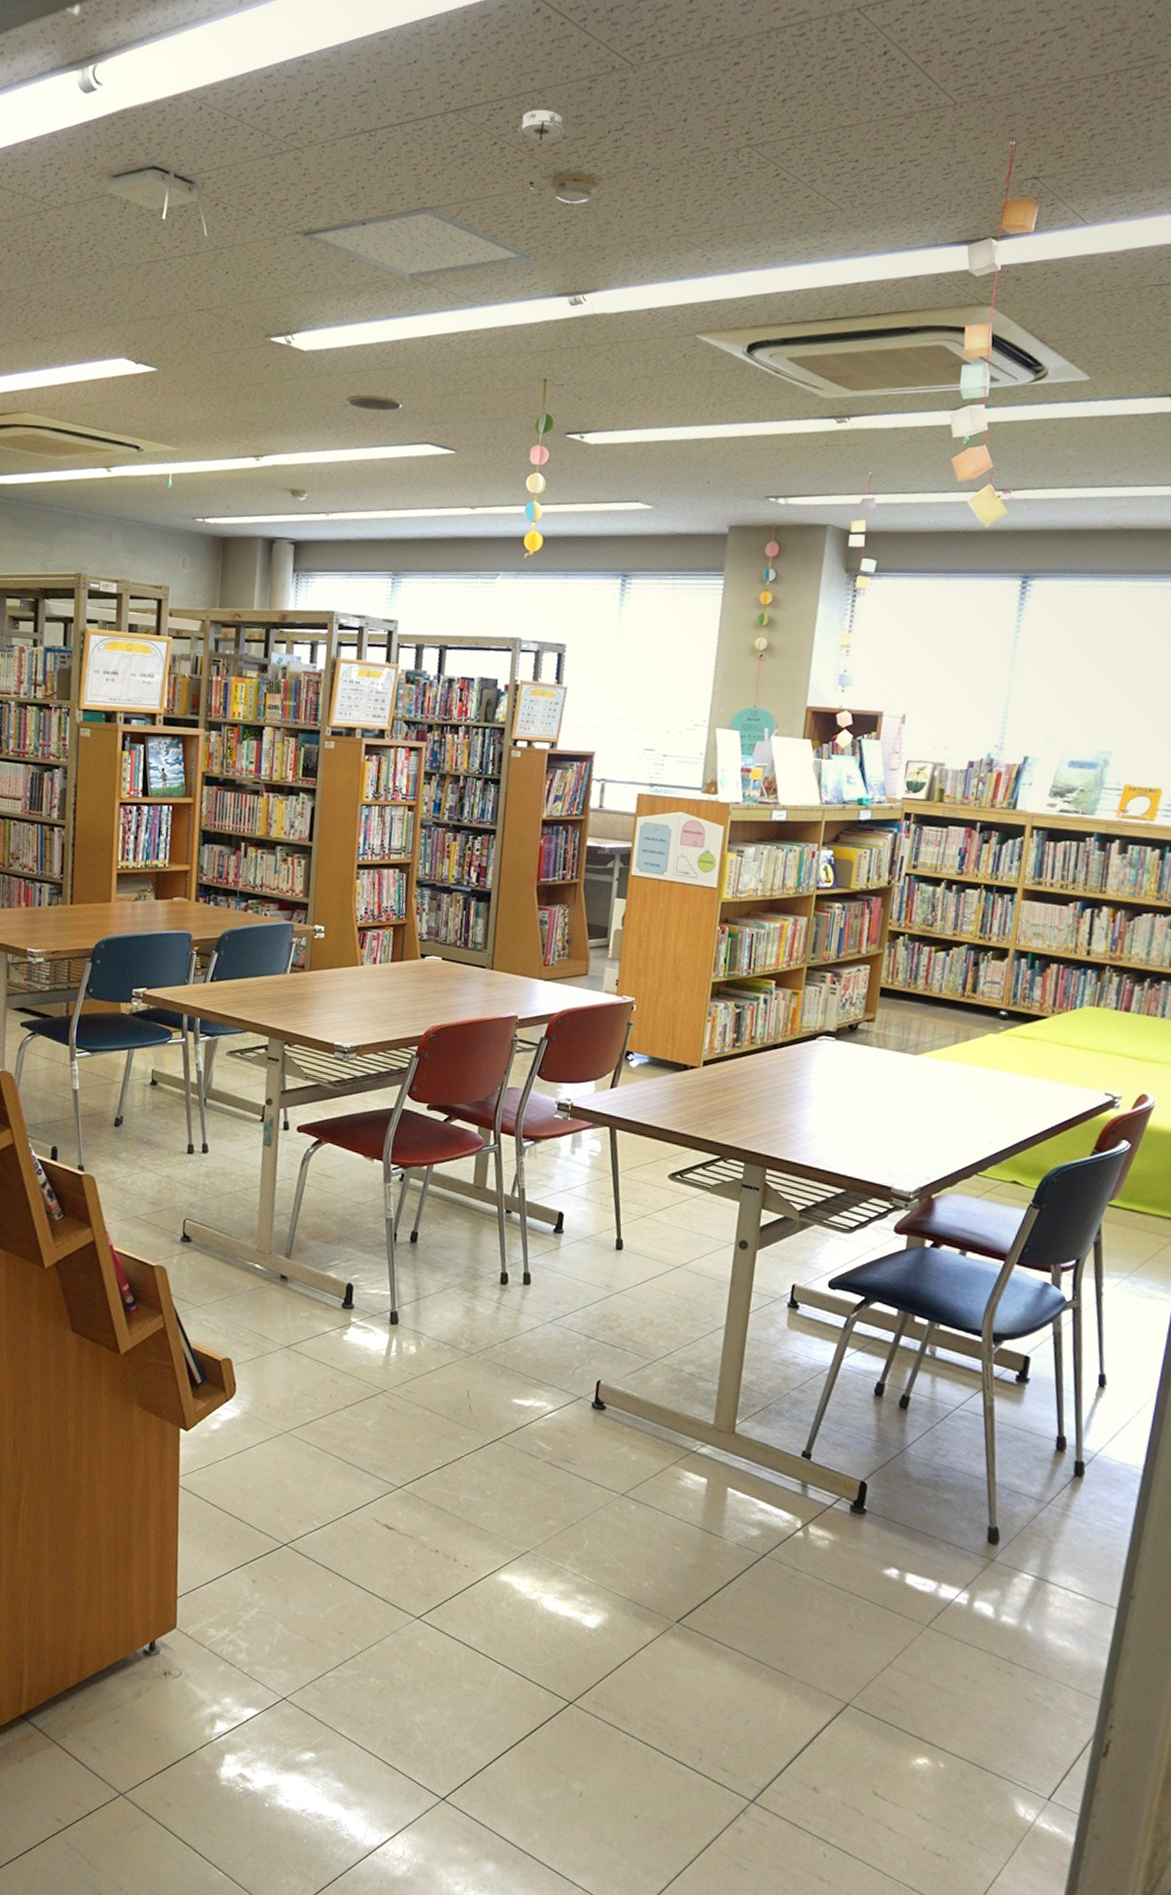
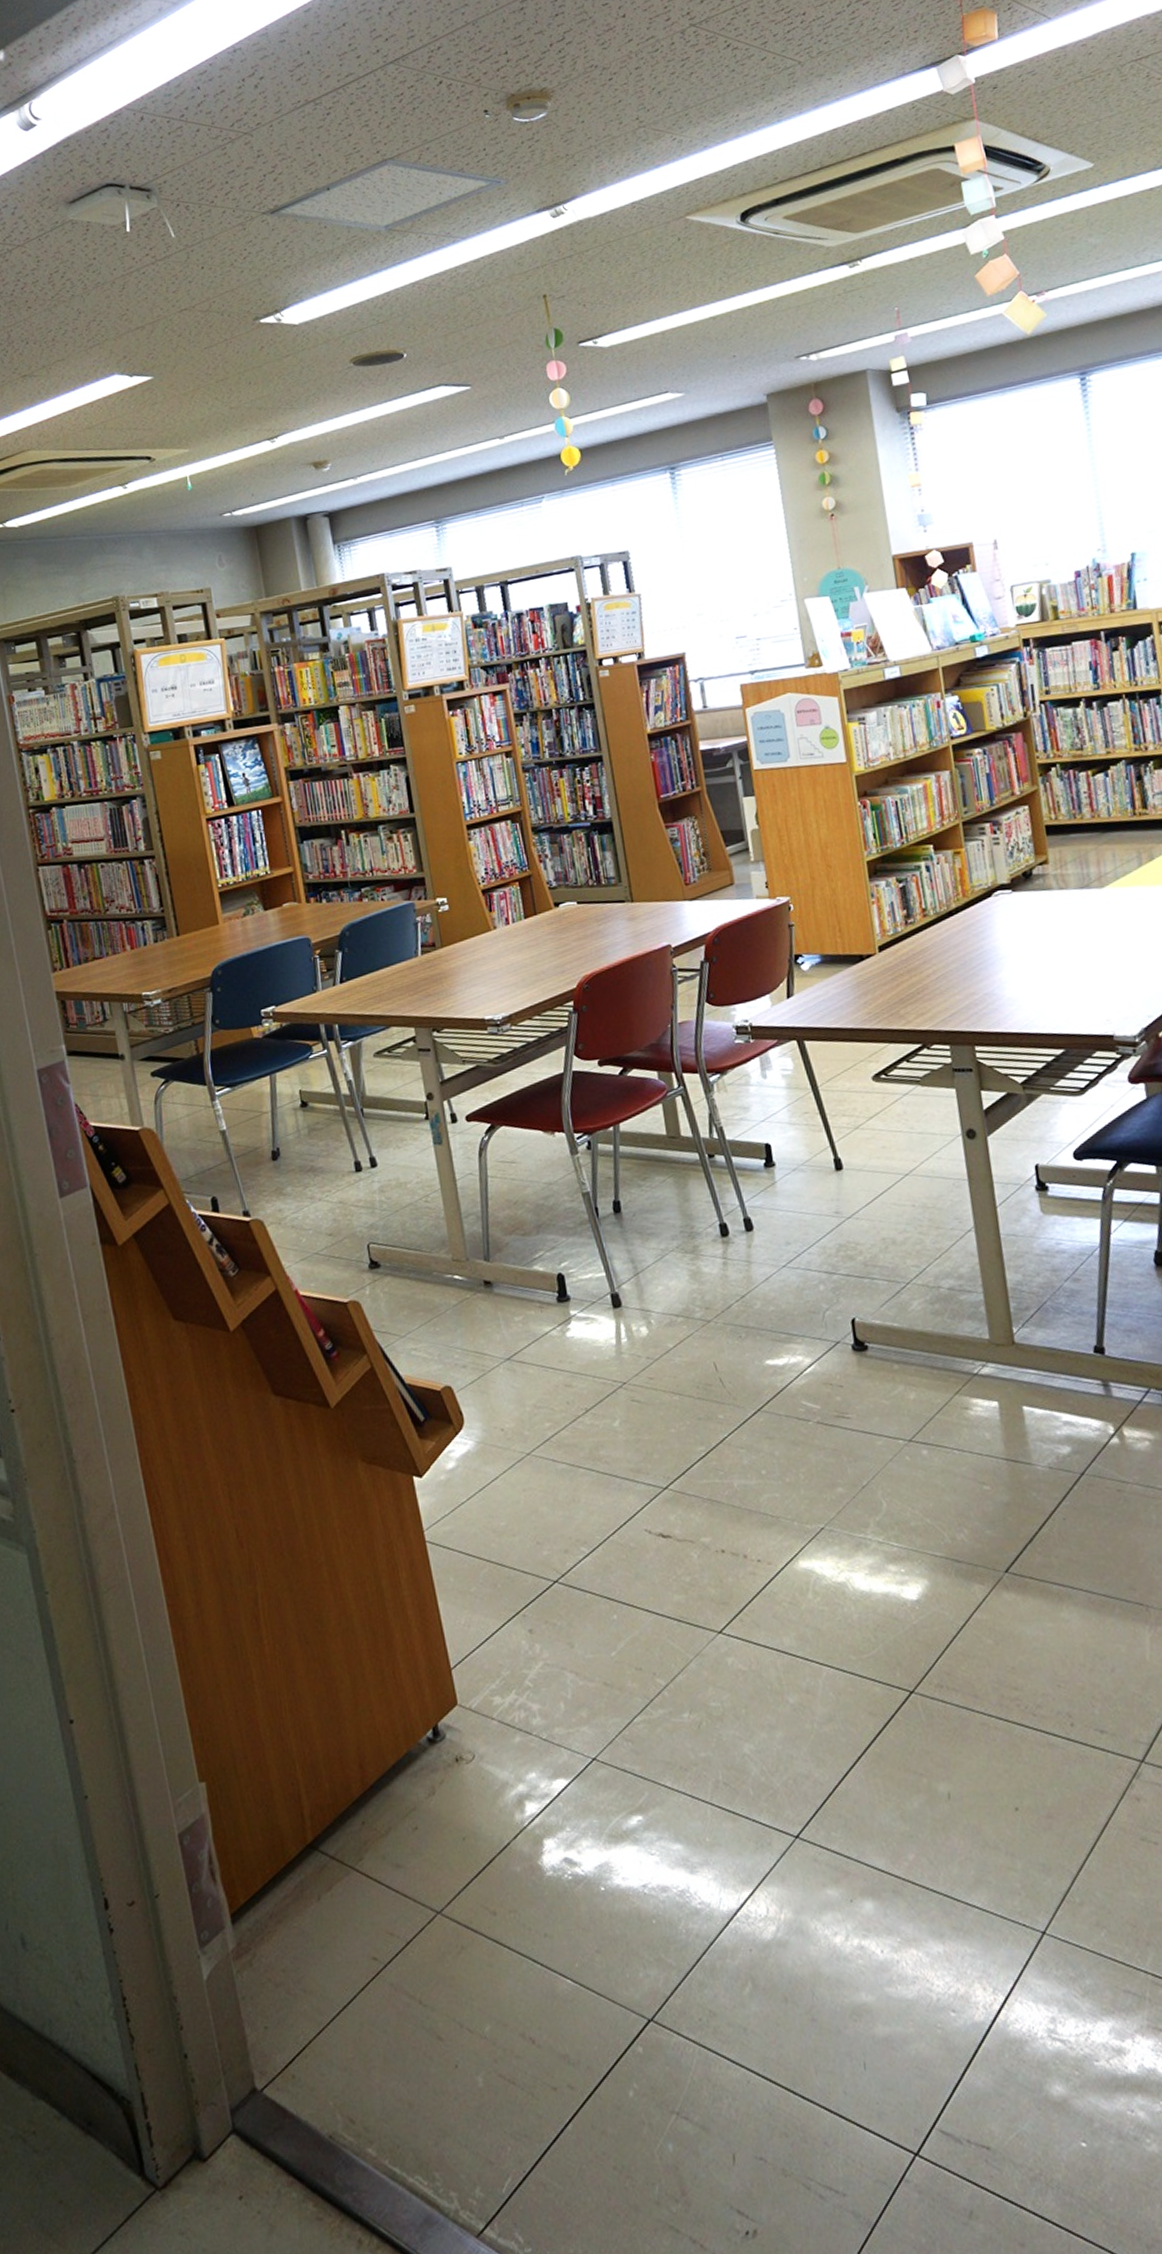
smoke detector: present [514,109,566,141] -> none [458,39,508,75]

